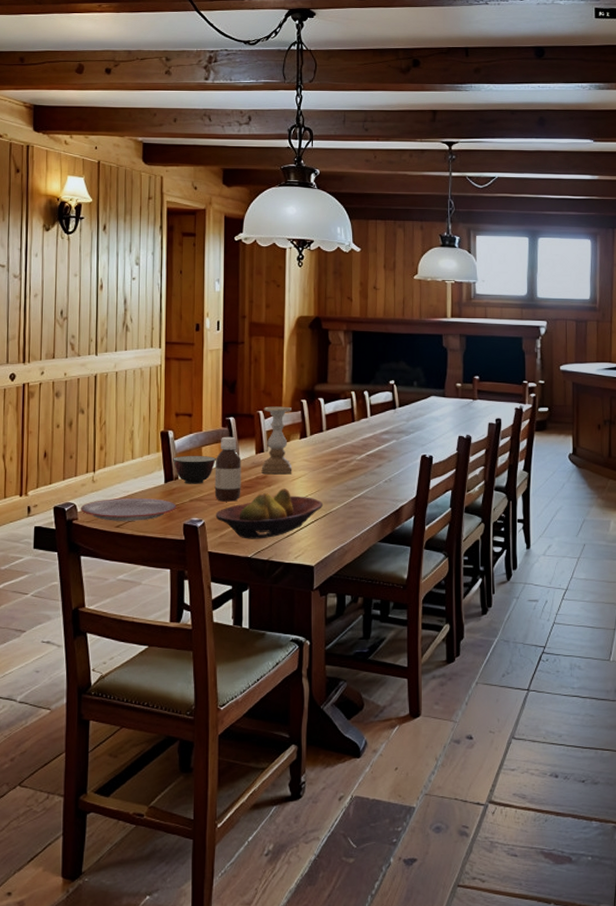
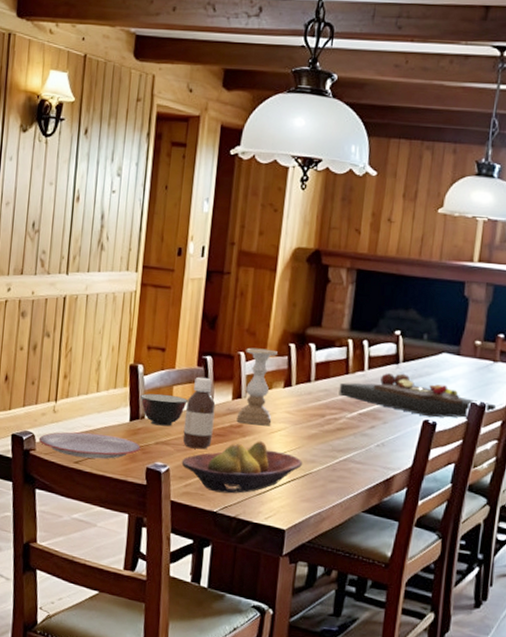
cutting board: none [348,417,480,452] -> present [338,373,497,418]

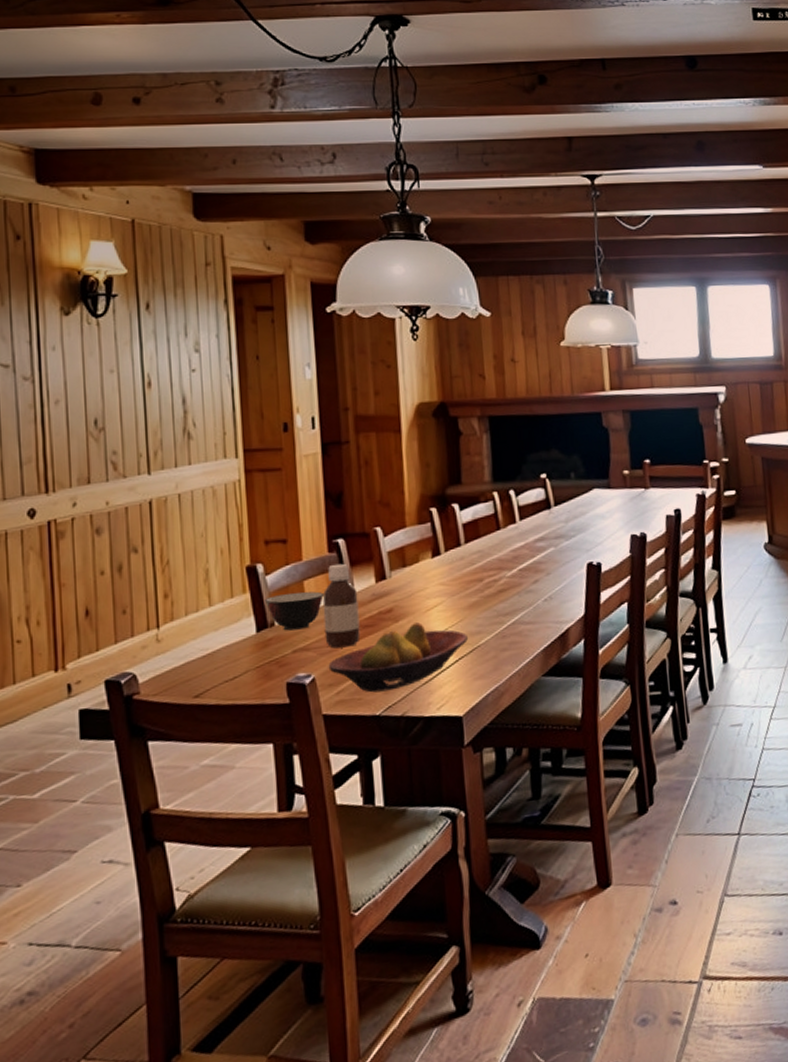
plate: present [38,431,141,459] -> none [142,653,276,691]
candle holder: present [236,347,277,425] -> none [382,518,425,607]
cutting board: present [338,373,497,418] -> none [492,517,657,559]

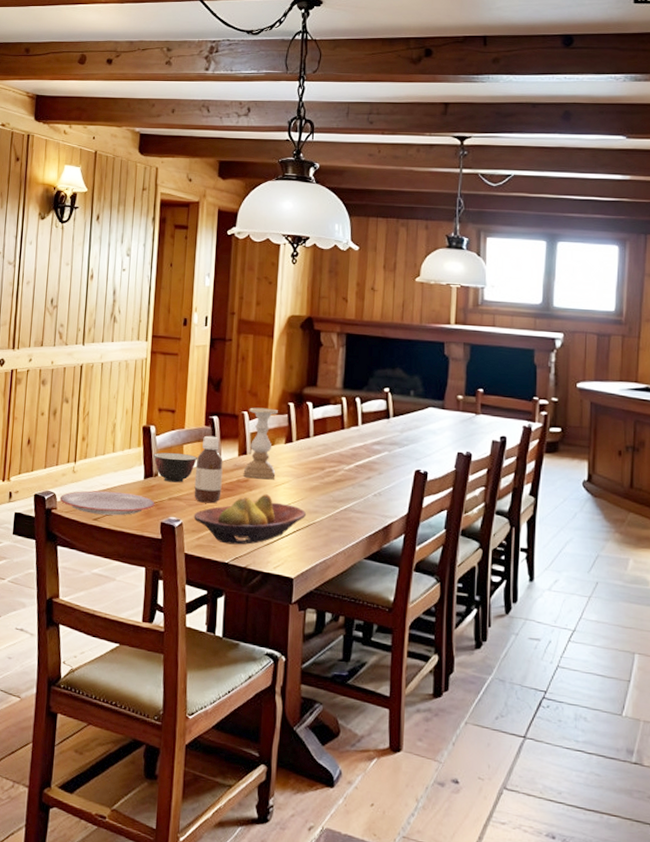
plate: none [142,653,276,691] -> present [59,490,155,516]
candle holder: none [382,518,425,607] -> present [243,407,278,479]

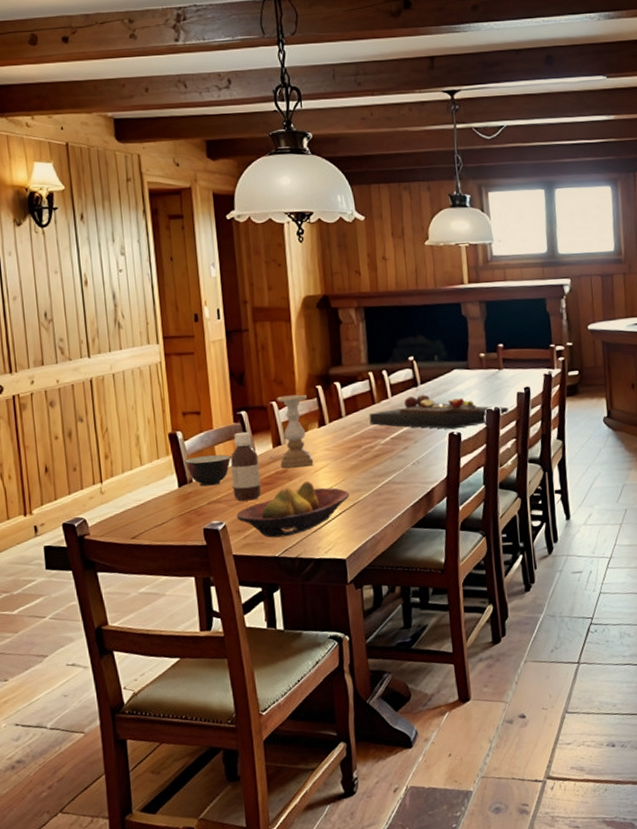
plate: present [59,490,155,516] -> none [90,504,194,533]
cutting board: none [336,427,482,468] -> present [369,394,509,430]

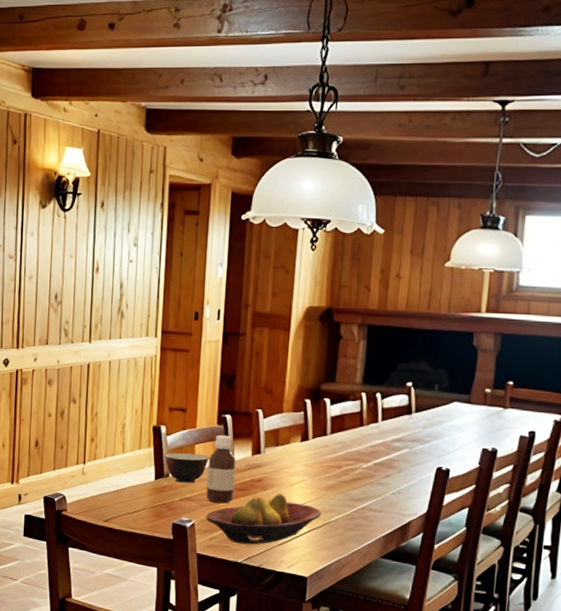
candle holder: present [277,394,314,468] -> none [257,405,294,478]
cutting board: present [369,394,509,430] -> none [354,423,508,465]

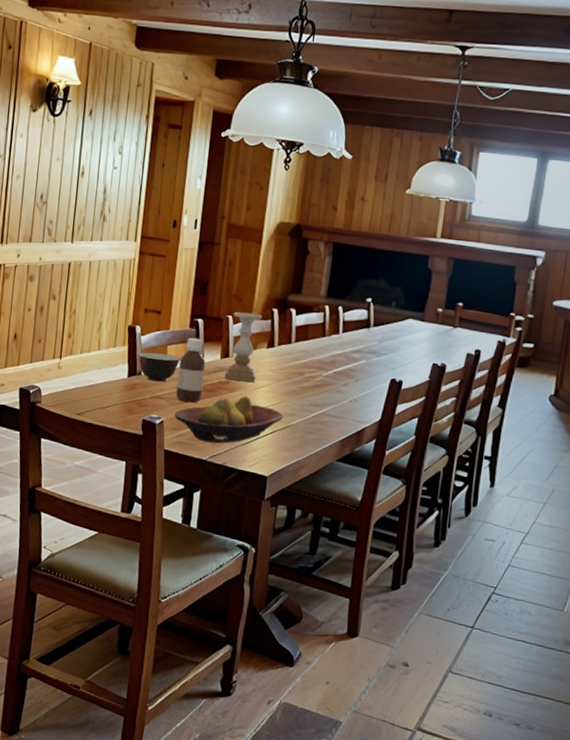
candle holder: none [257,405,294,478] -> present [224,311,262,382]

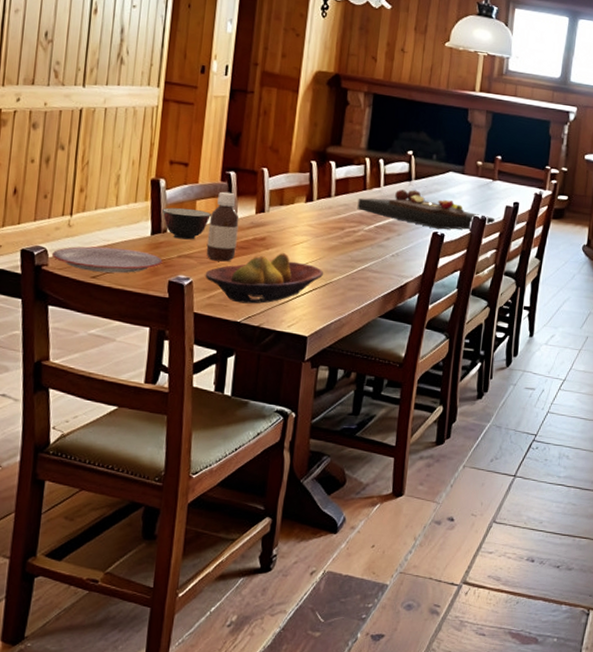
plate: none [44,386,138,412] -> present [51,246,163,273]
candle holder: present [224,311,262,382] -> none [260,164,300,238]
cutting board: none [316,336,456,377] -> present [357,189,495,230]

